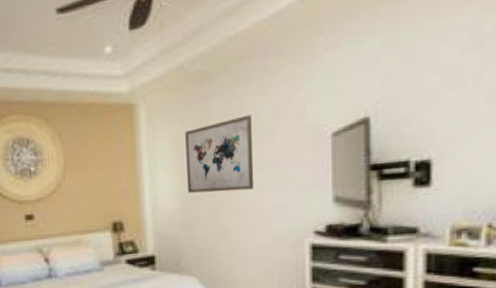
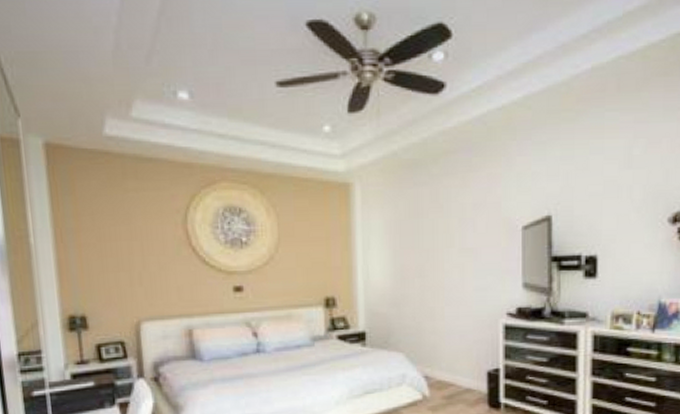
wall art: present [185,115,255,193] -> none [397,204,458,273]

